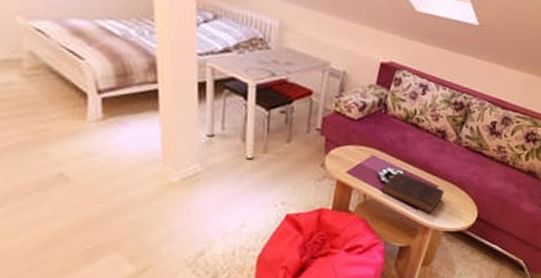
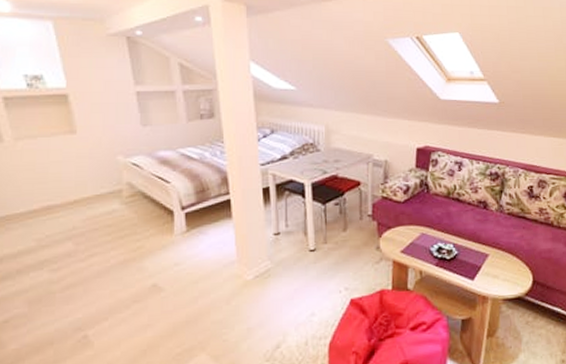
book: present [381,172,444,214] -> none [435,245,496,283]

